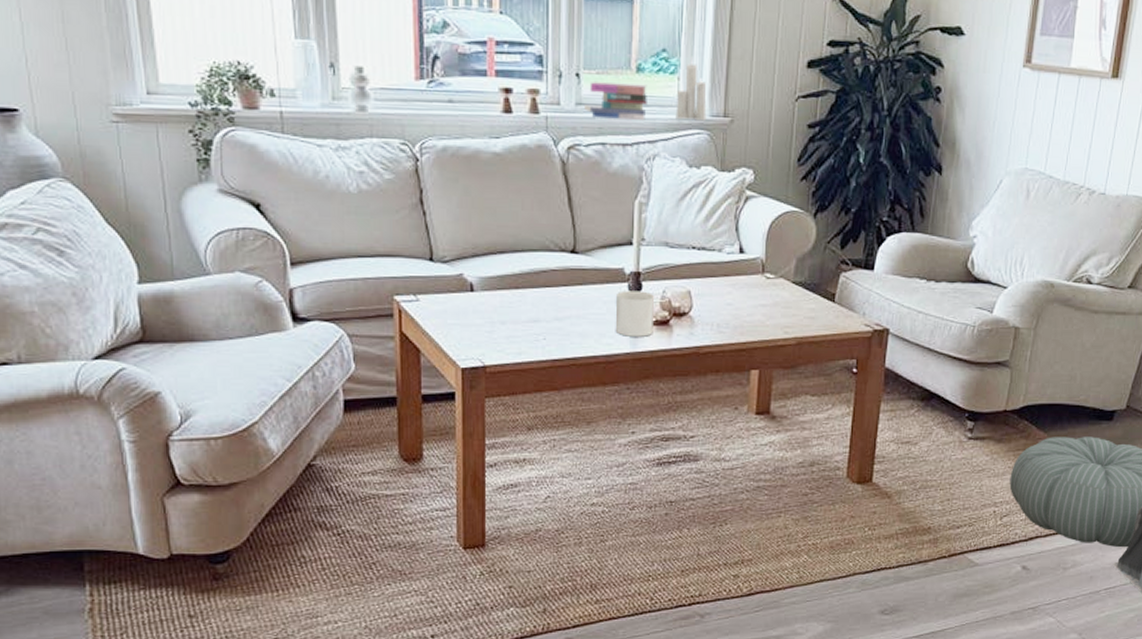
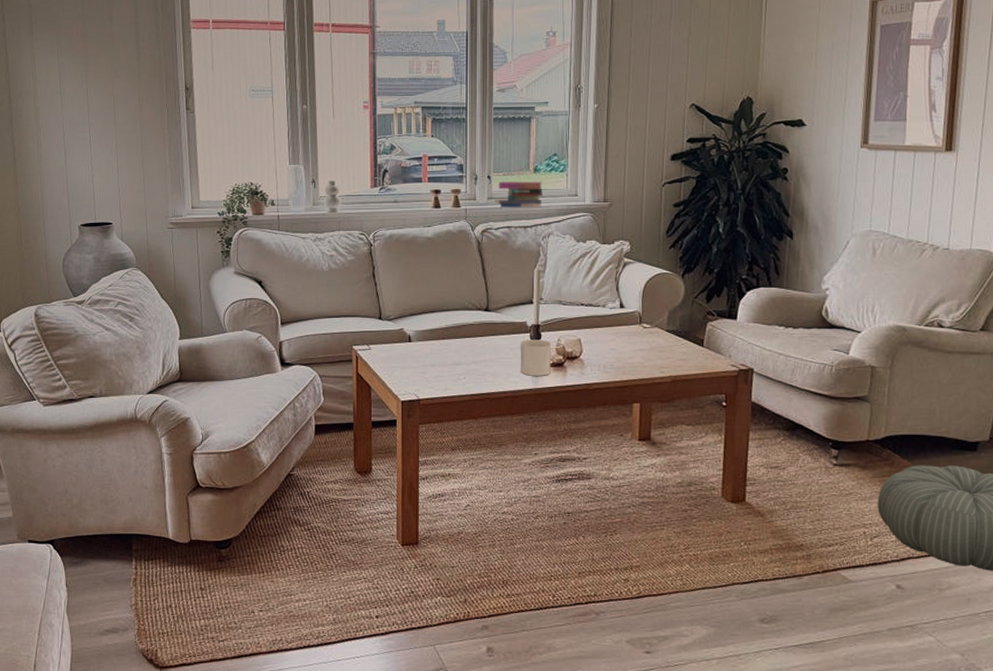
candle: present [675,56,707,121] -> none [565,157,590,206]

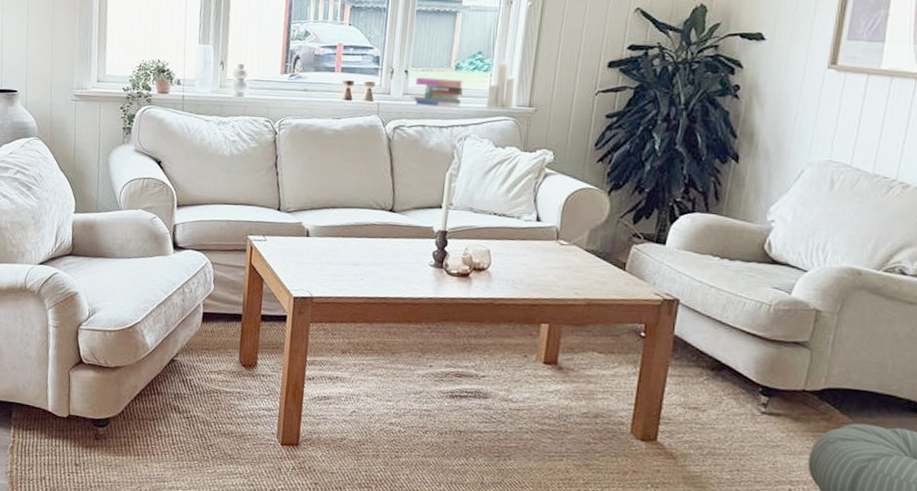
mug: present [520,339,552,376] -> none [421,245,458,286]
candle: none [565,157,590,206] -> present [486,57,514,110]

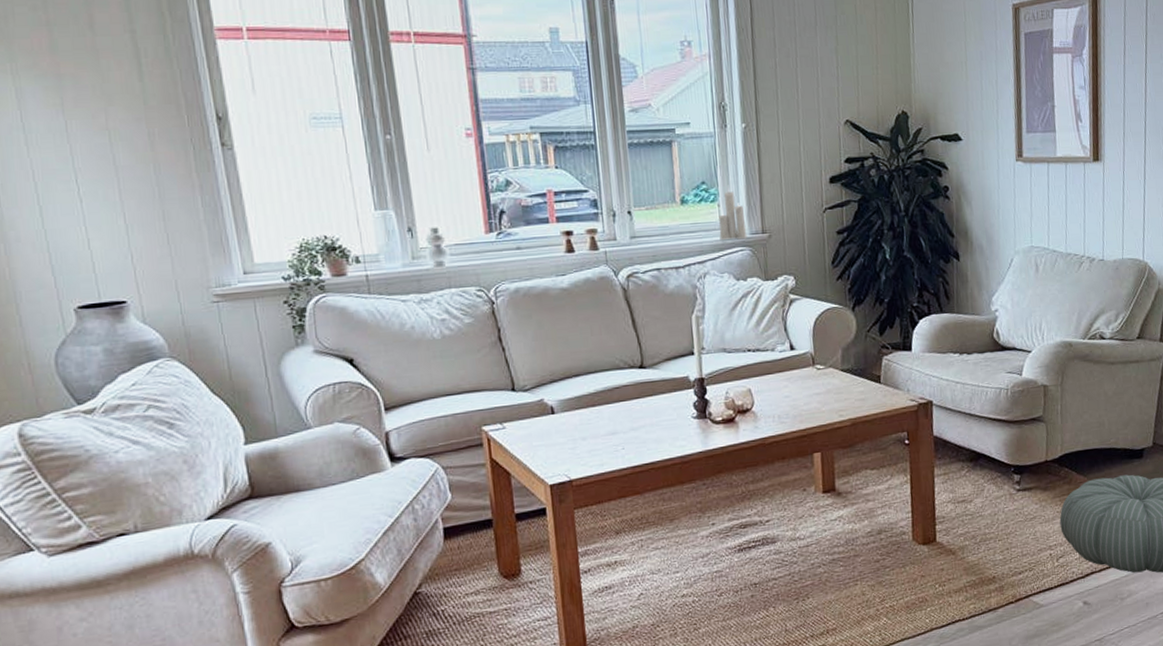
books: present [409,76,464,108] -> none [637,214,693,248]

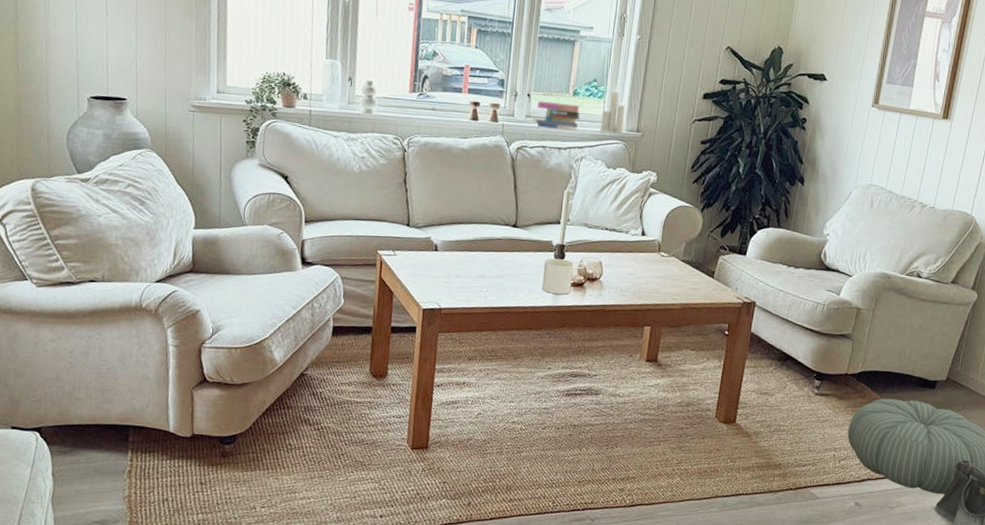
books: none [637,214,693,248] -> present [531,100,580,131]
mug: none [684,394,722,437] -> present [541,258,574,295]

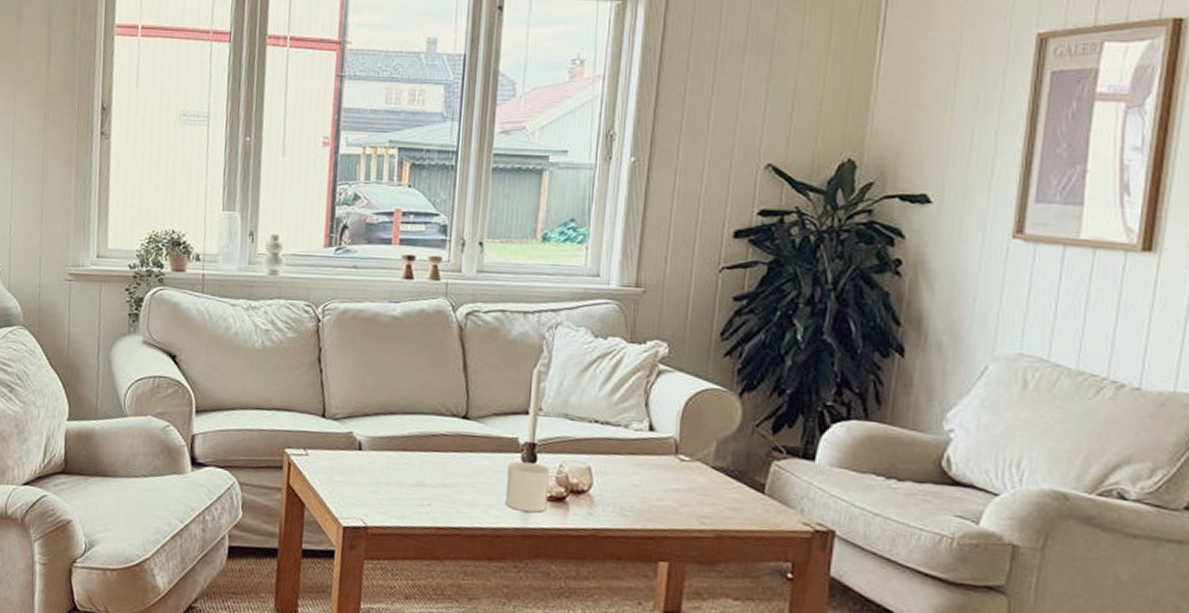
books: present [531,100,580,131] -> none [485,249,553,289]
candle: present [600,86,625,134] -> none [582,226,617,291]

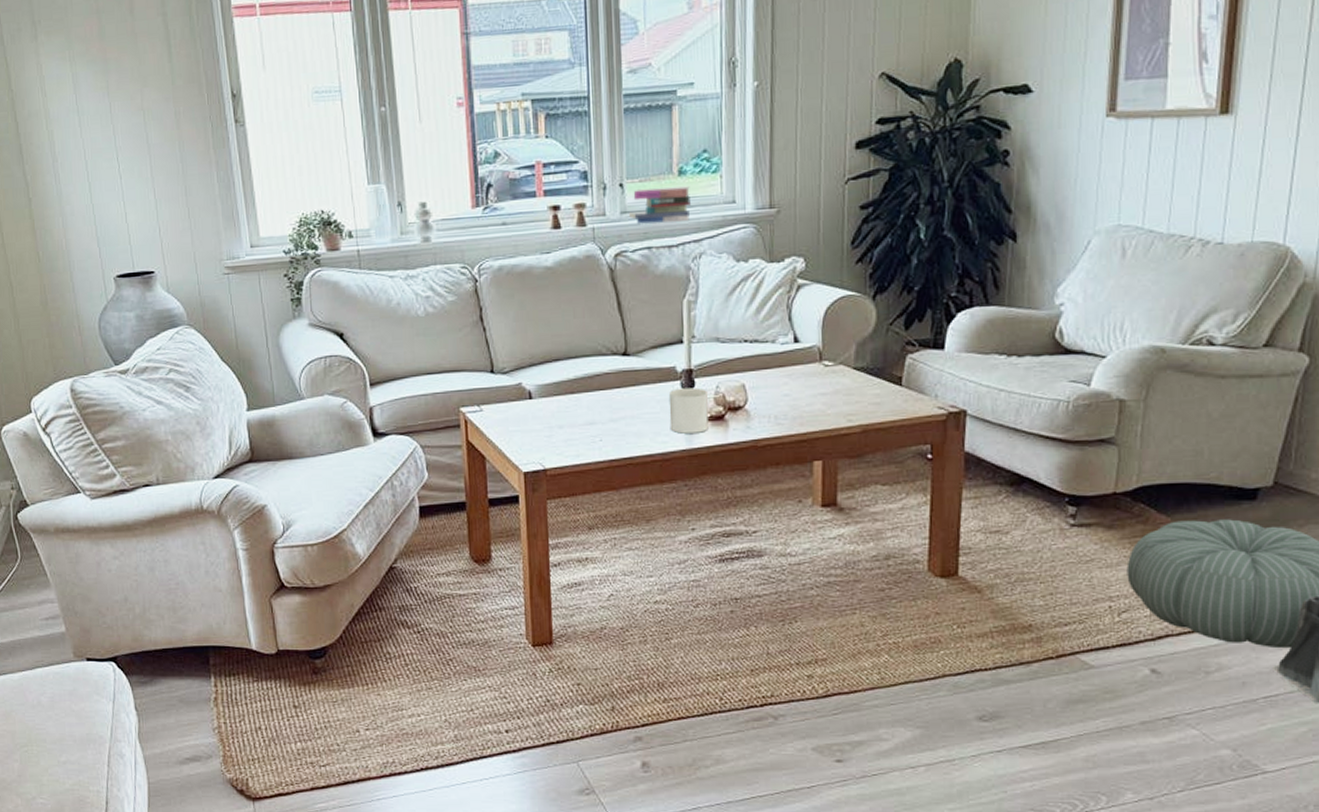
books: none [485,249,553,289] -> present [628,186,691,224]

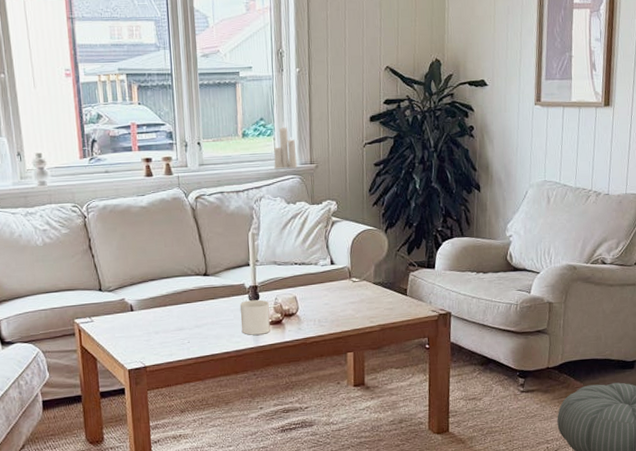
books: present [628,186,691,224] -> none [205,146,252,174]
candle: none [720,153,752,217] -> present [274,121,298,170]

